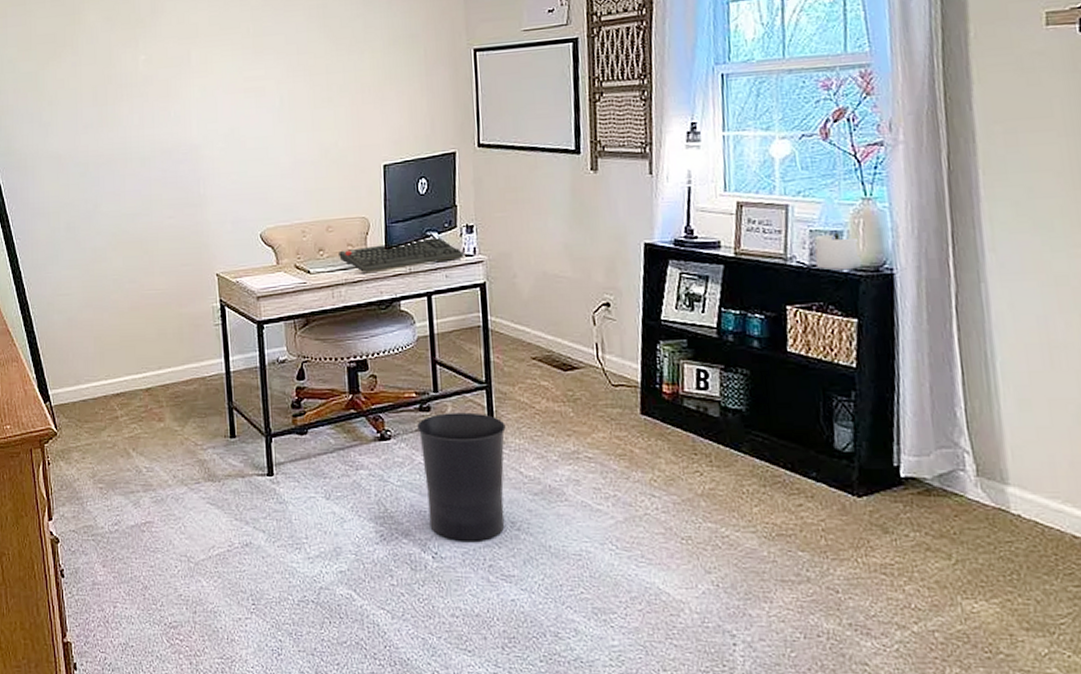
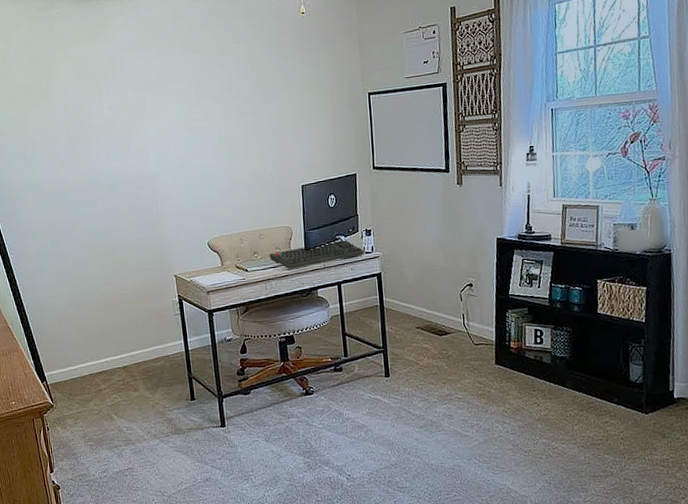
waste bin: present [417,412,506,541] -> none [333,370,399,465]

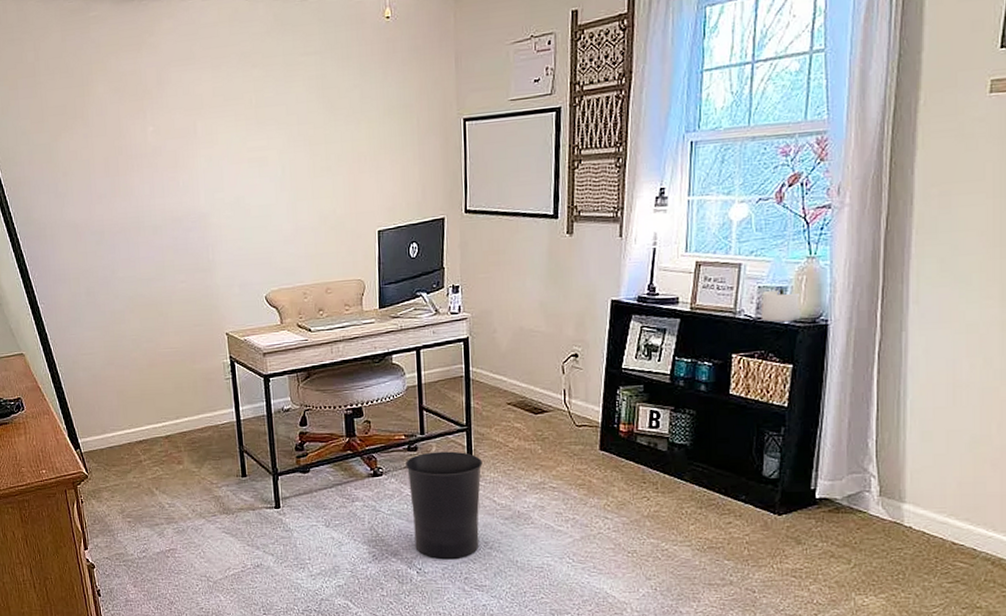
computer keyboard: present [269,240,364,270] -> none [337,297,450,331]
waste bin: none [333,370,399,465] -> present [406,451,483,559]

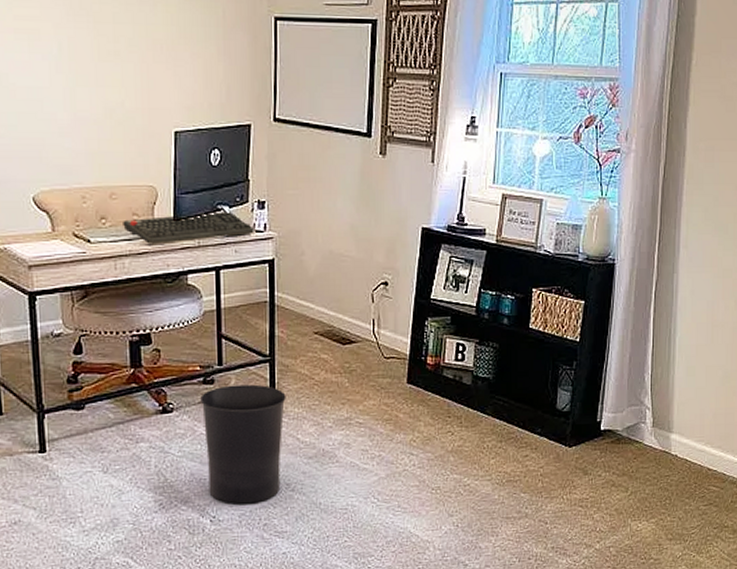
computer keyboard: none [337,297,450,331] -> present [123,212,254,245]
candle: present [760,288,803,323] -> none [558,225,594,259]

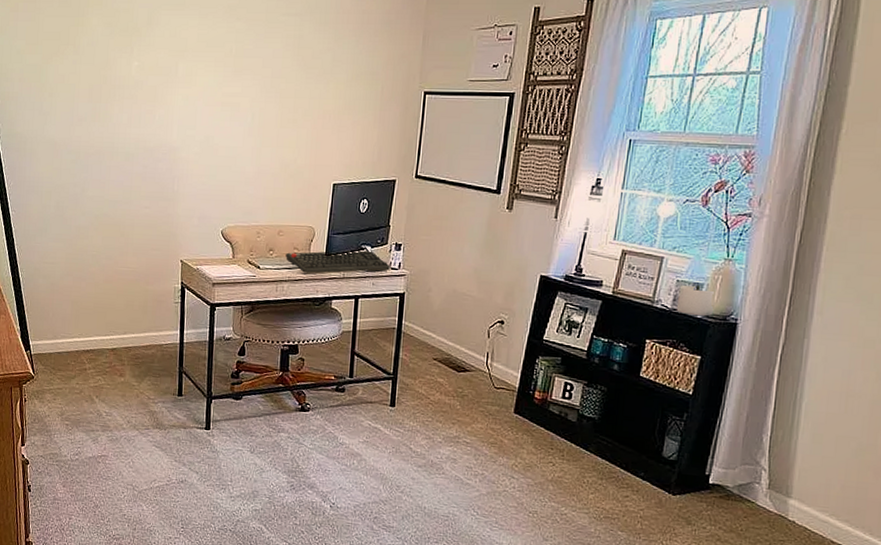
waste bin: present [200,384,286,504] -> none [331,395,404,498]
candle: none [558,225,594,259] -> present [676,284,717,317]

